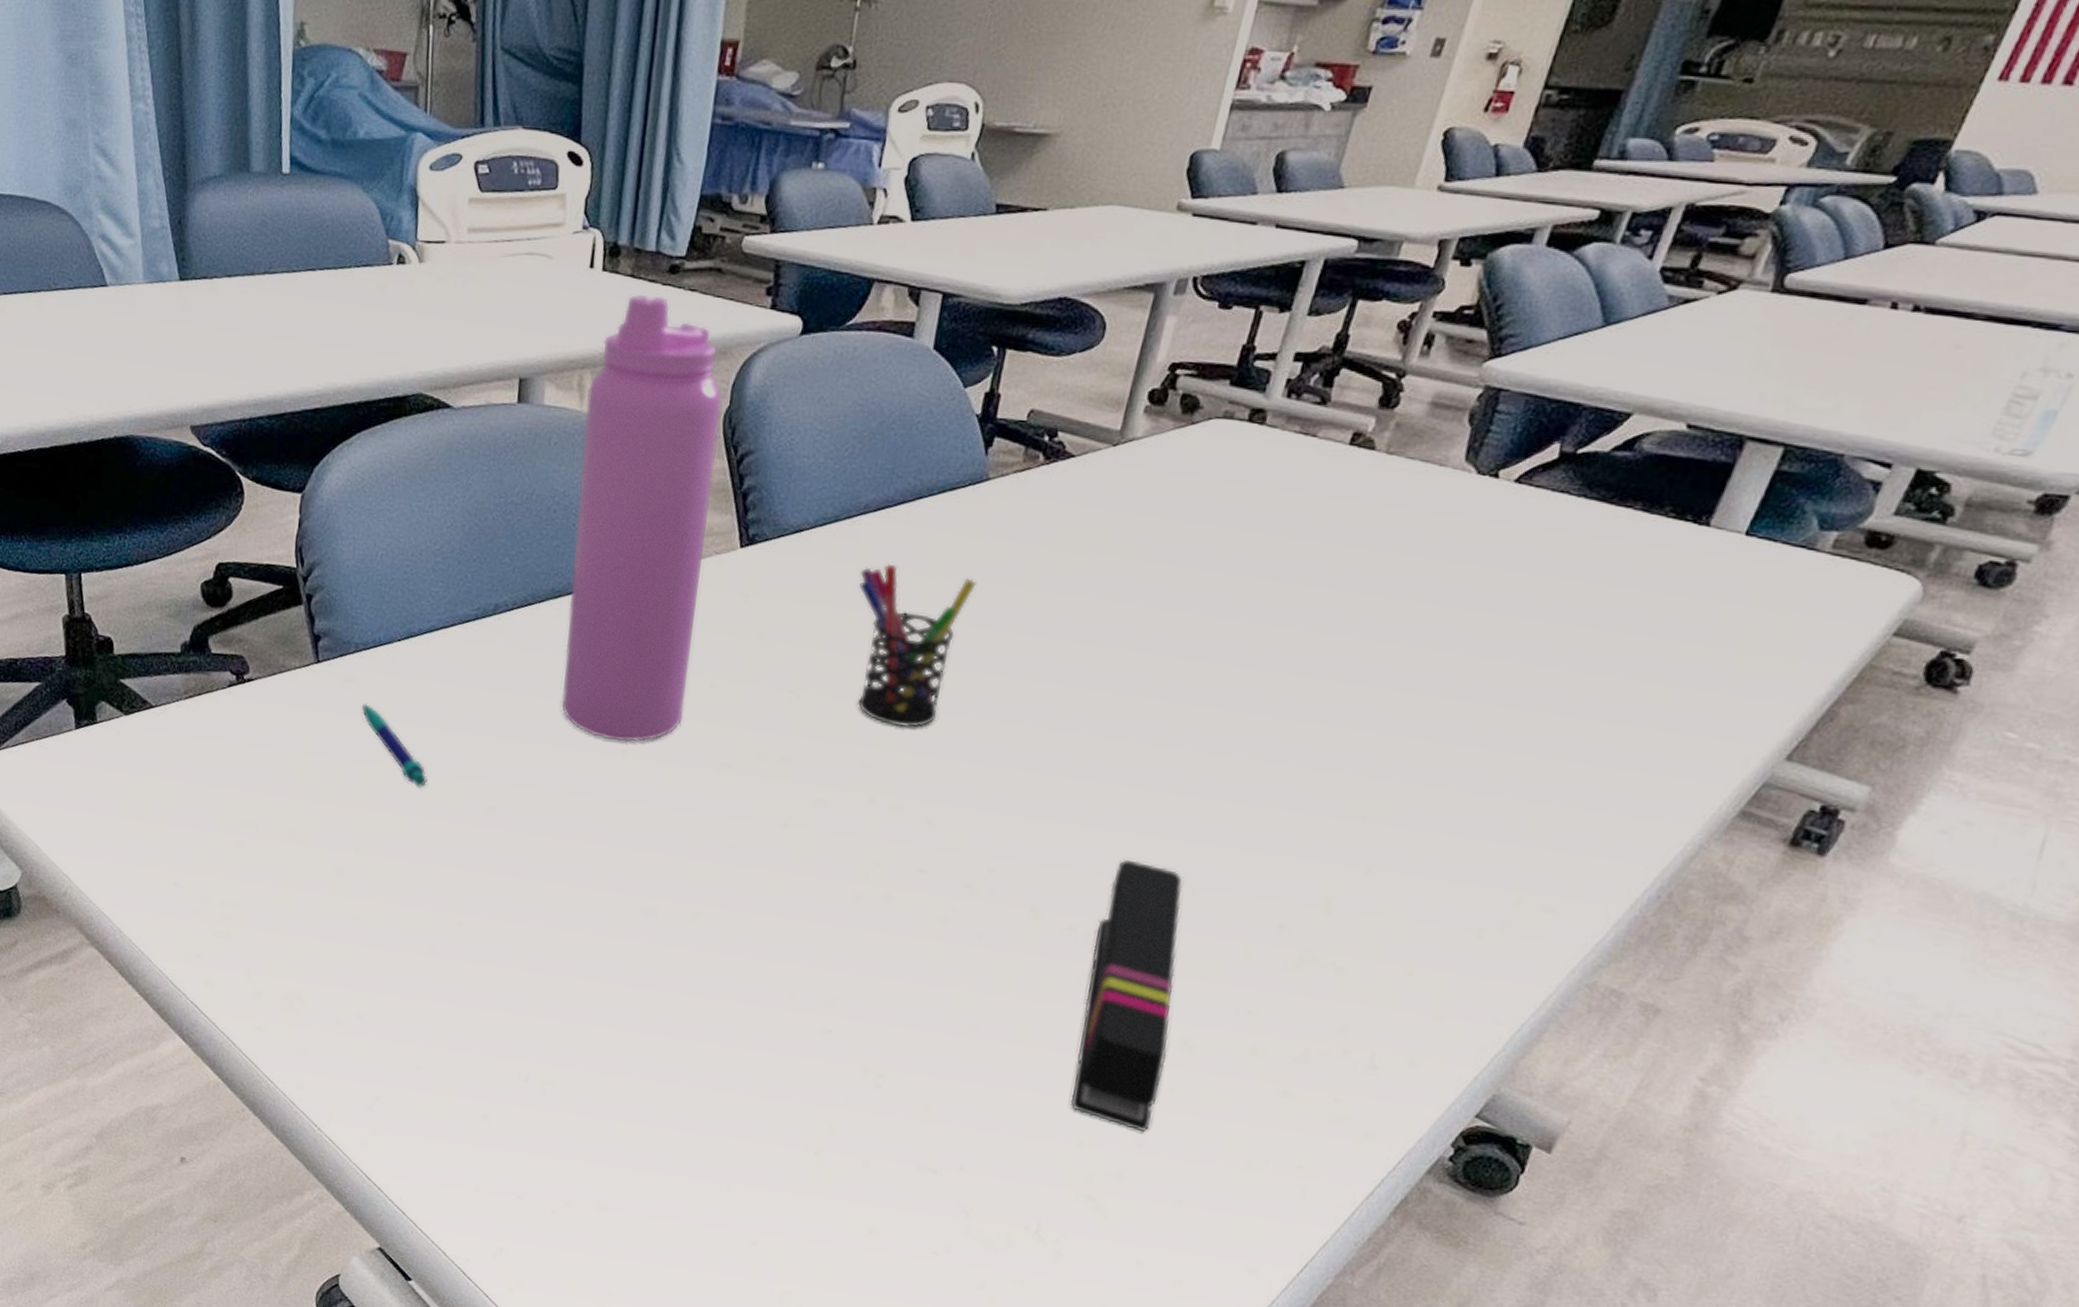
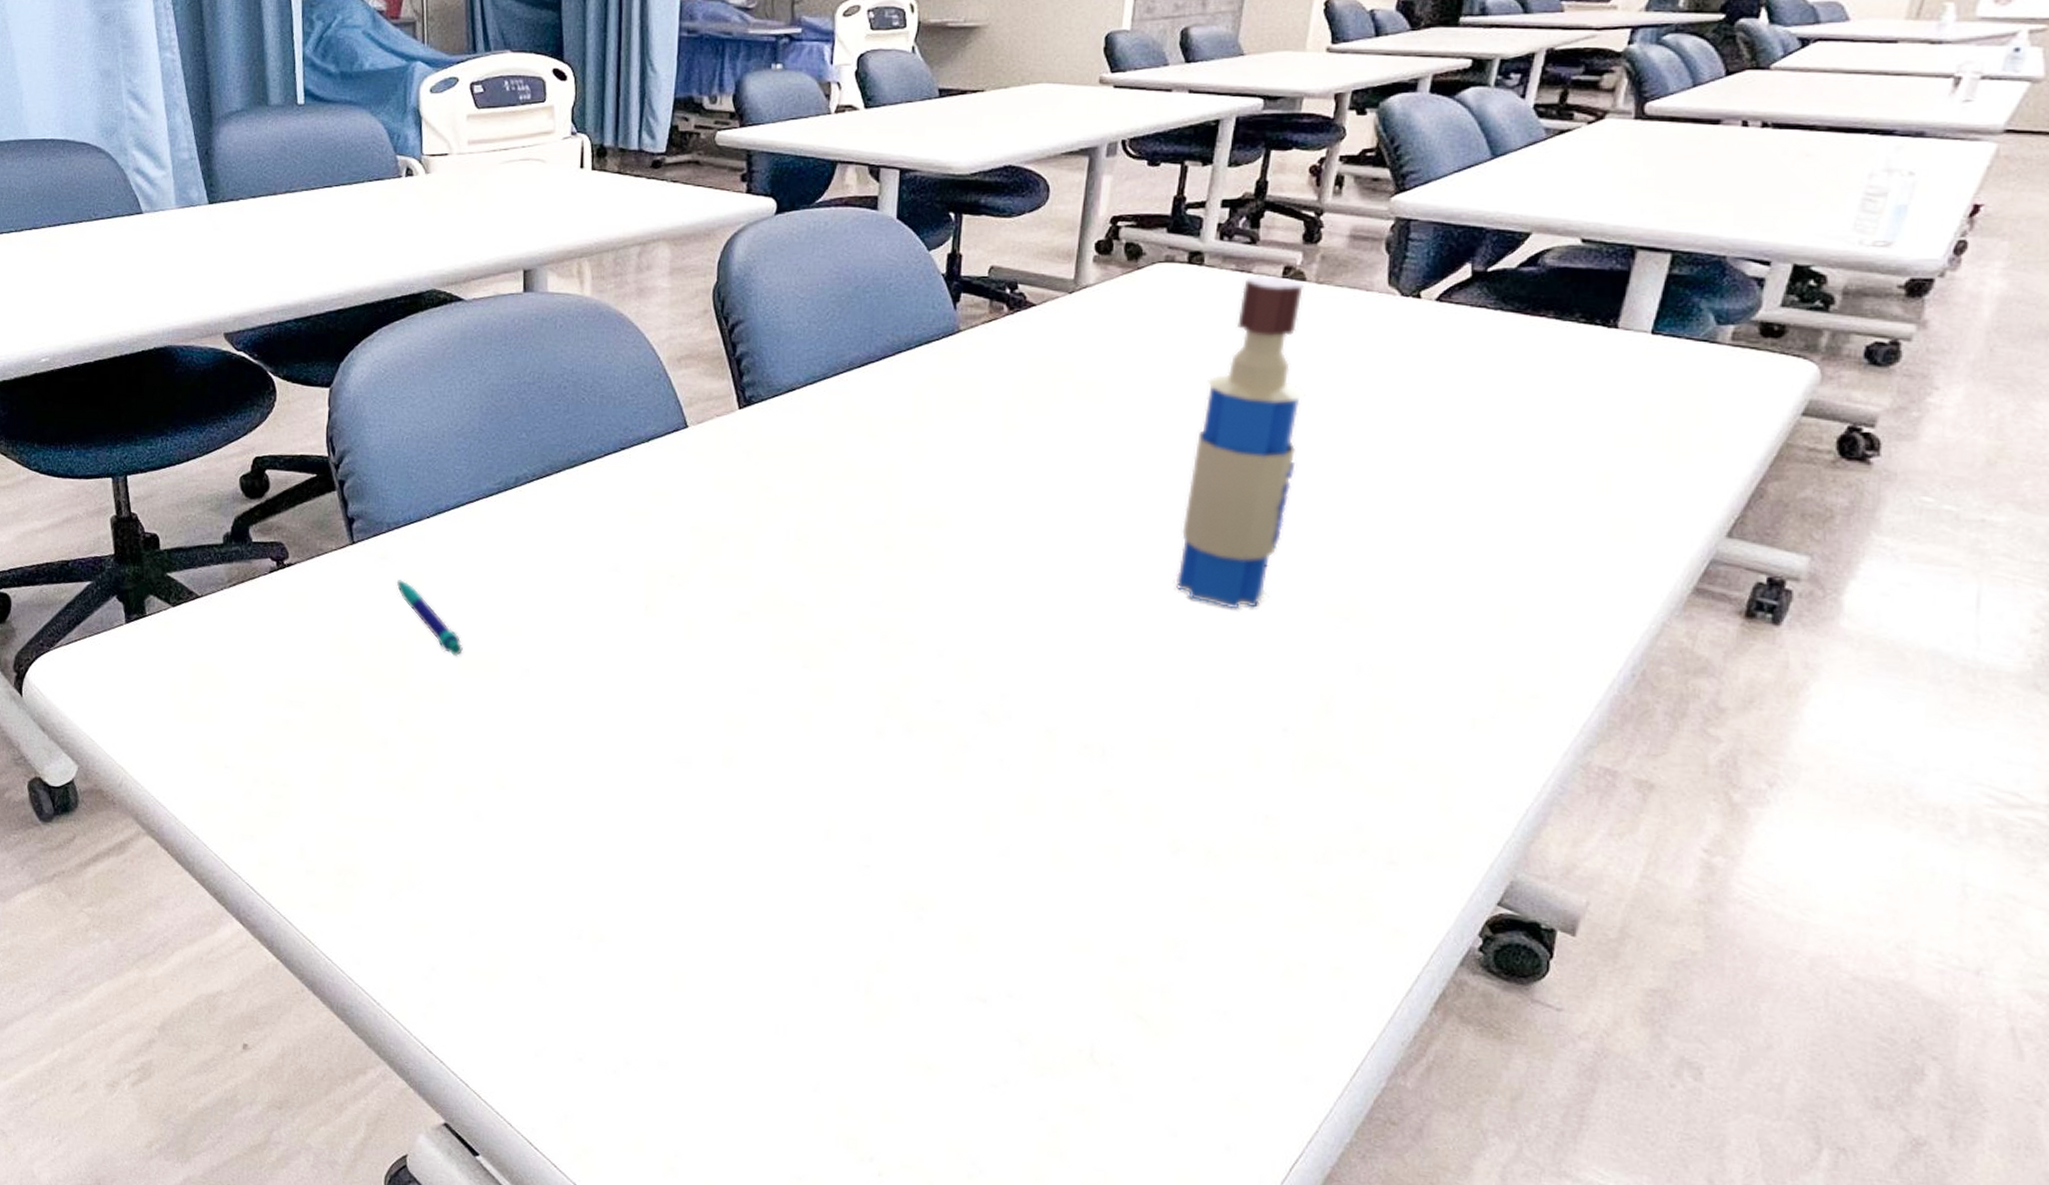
water bottle: present [561,294,723,742] -> none [584,188,710,599]
pen holder: present [858,563,977,727] -> none [851,414,960,566]
stapler: present [1070,859,1183,1133] -> none [1107,676,1194,945]
tequila bottle: none [1186,440,1373,798] -> present [1174,275,1305,609]

